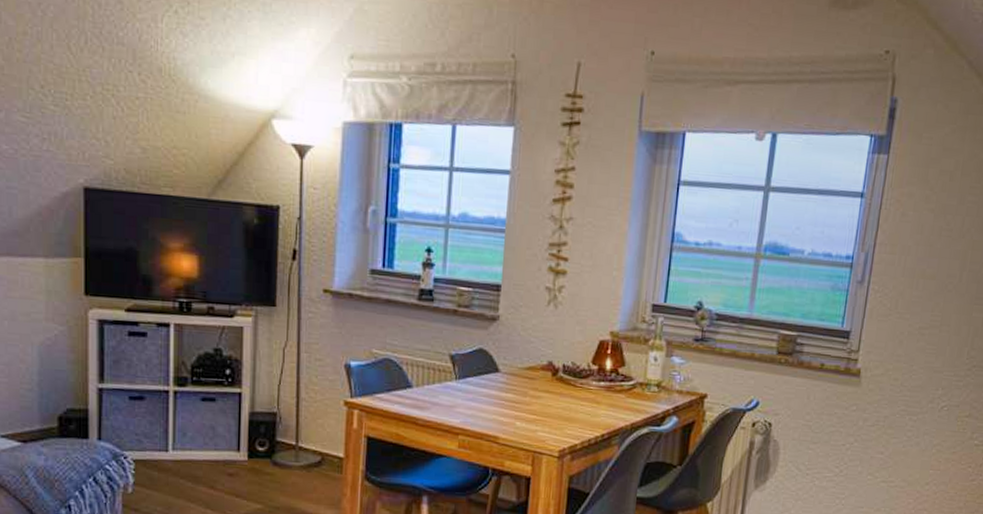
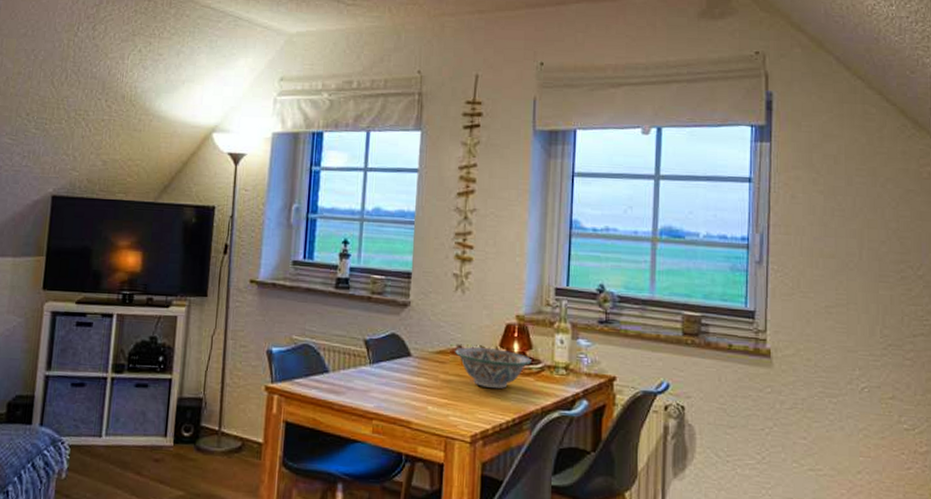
decorative bowl: none [545,363,623,406] -> present [455,347,531,389]

